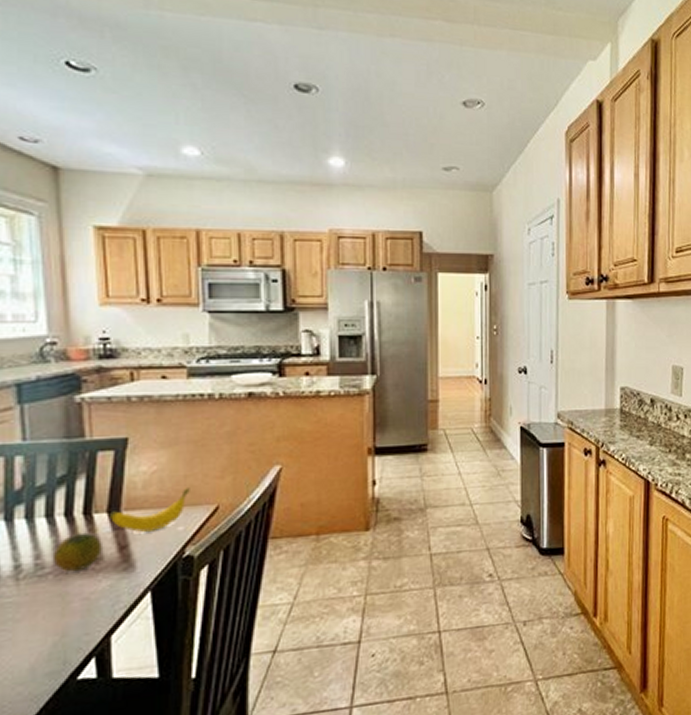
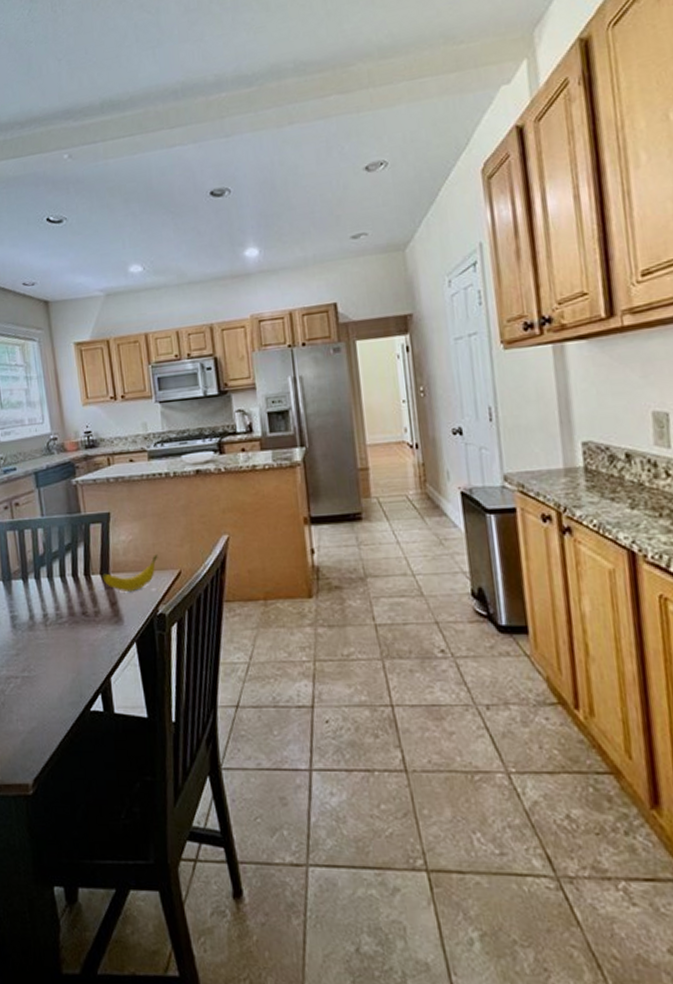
fruit: present [54,532,102,572] -> none [67,590,99,622]

